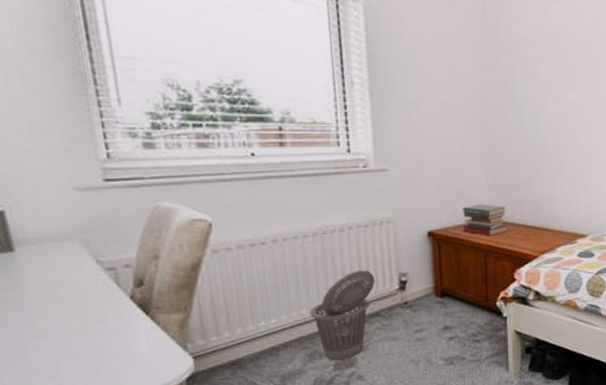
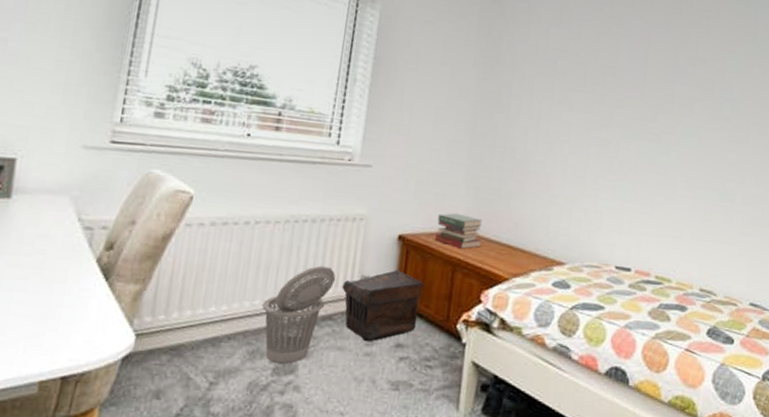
pouch: none [383,263,461,330] -> present [342,269,425,342]

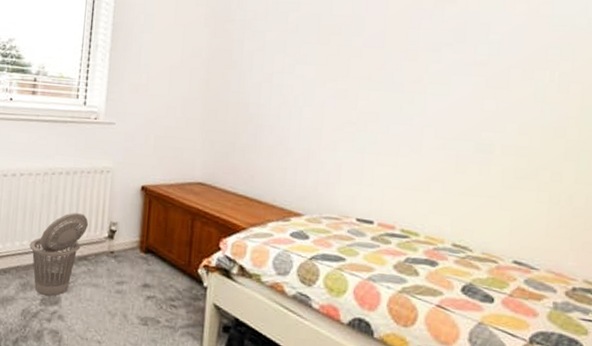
pouch: present [342,269,425,342] -> none [94,217,167,281]
books: present [435,213,483,249] -> none [175,165,219,200]

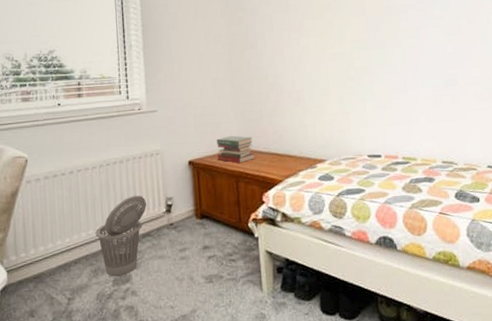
books: none [175,165,219,200] -> present [217,135,255,164]

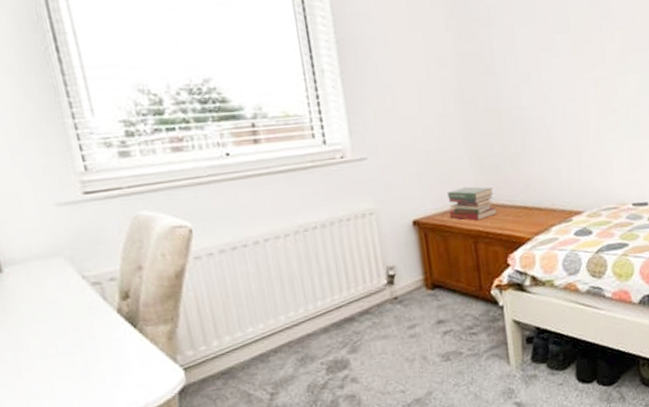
laundry basket: present [95,195,147,276] -> none [297,266,363,363]

